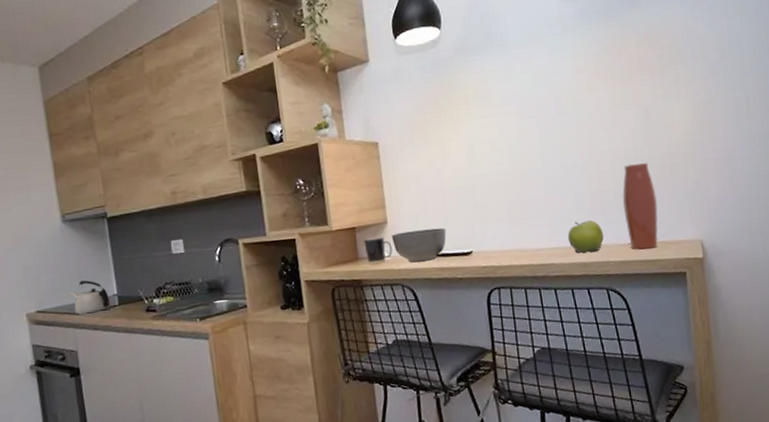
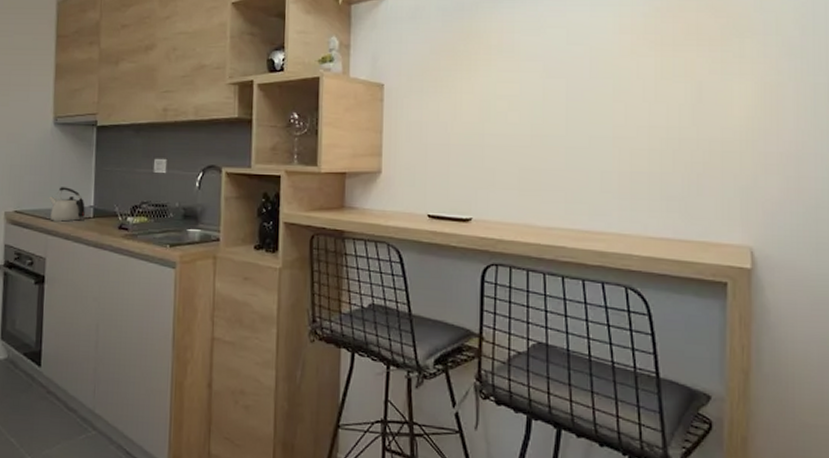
mug: present [363,237,393,265] -> none [352,187,383,217]
bowl: present [391,227,447,263] -> none [383,185,445,222]
fruit: present [567,219,604,253] -> none [585,202,630,240]
vase: present [622,163,658,250] -> none [657,146,700,248]

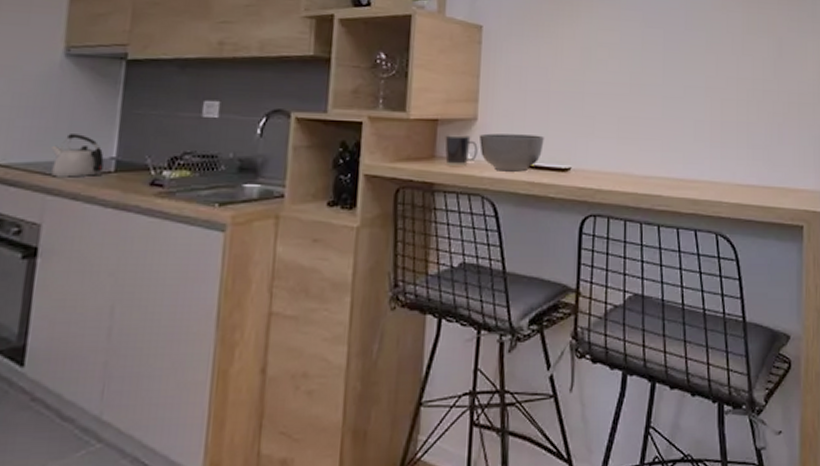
mug: none [352,187,383,217] -> present [444,135,478,167]
bowl: none [383,185,445,222] -> present [478,133,544,172]

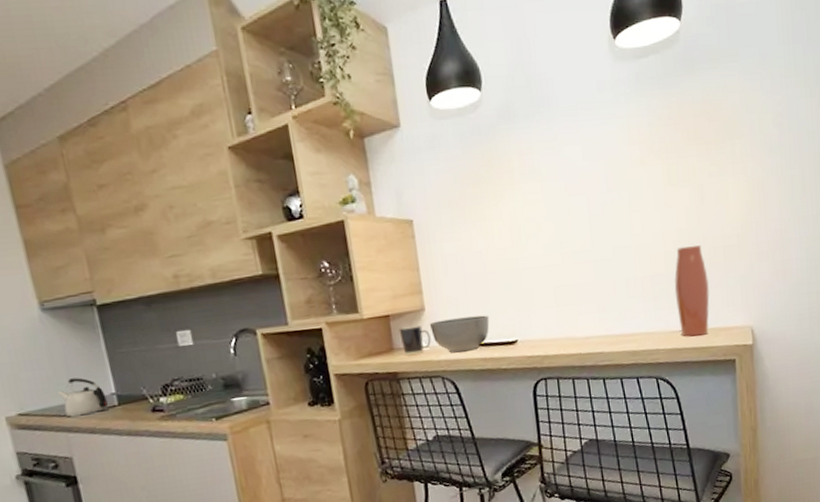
vase: none [744,97,780,194] -> present [674,245,710,337]

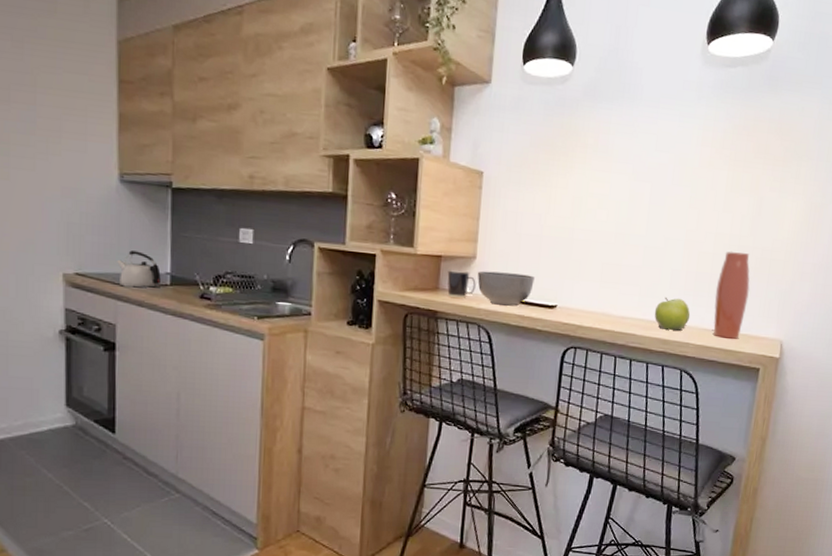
fruit: none [617,305,655,341] -> present [654,298,691,331]

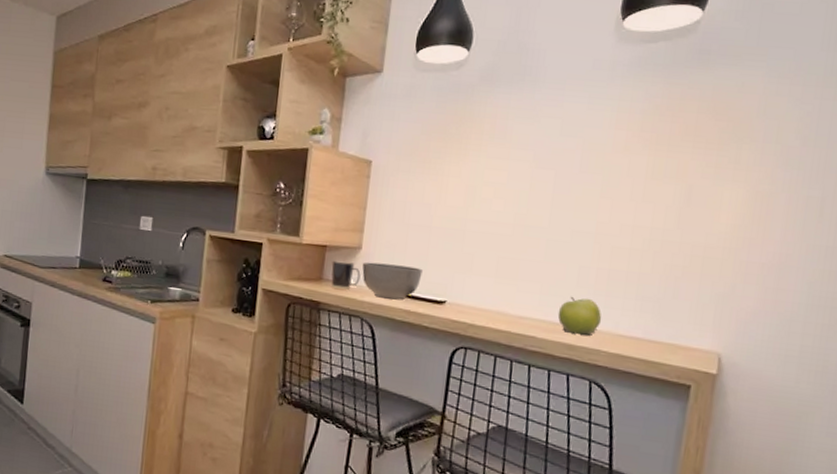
kettle: present [117,250,161,289] -> none [37,235,72,271]
vase: present [713,251,750,339] -> none [630,247,677,349]

